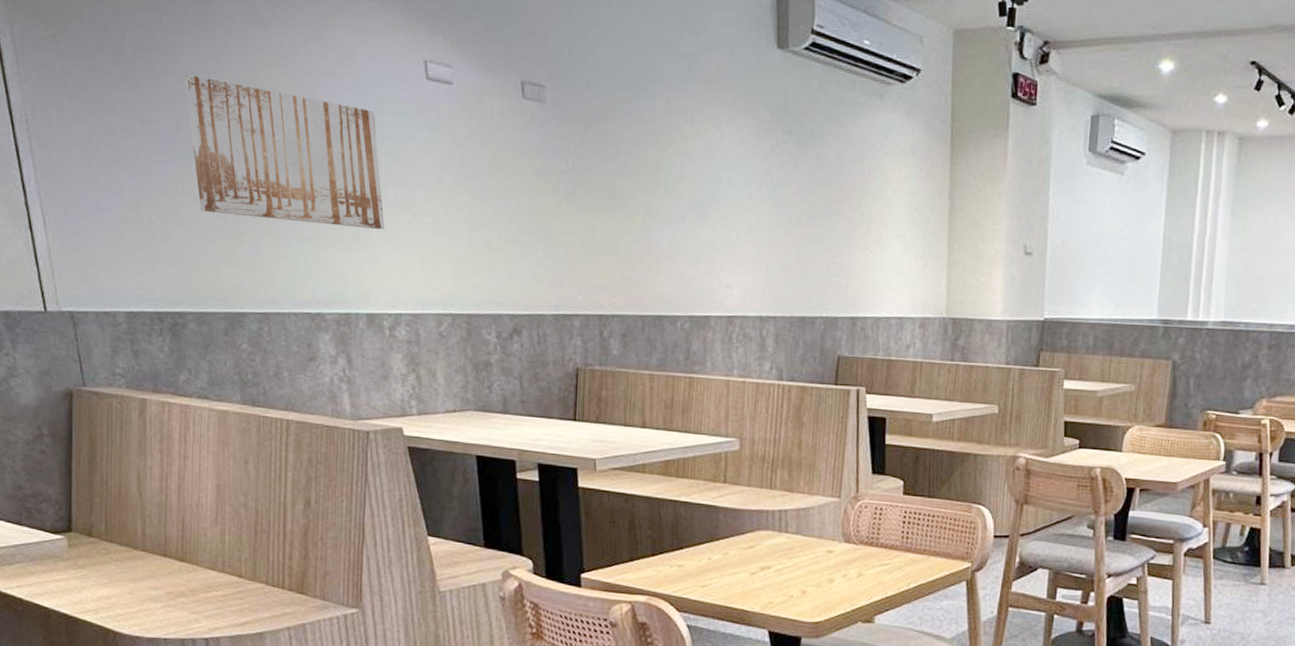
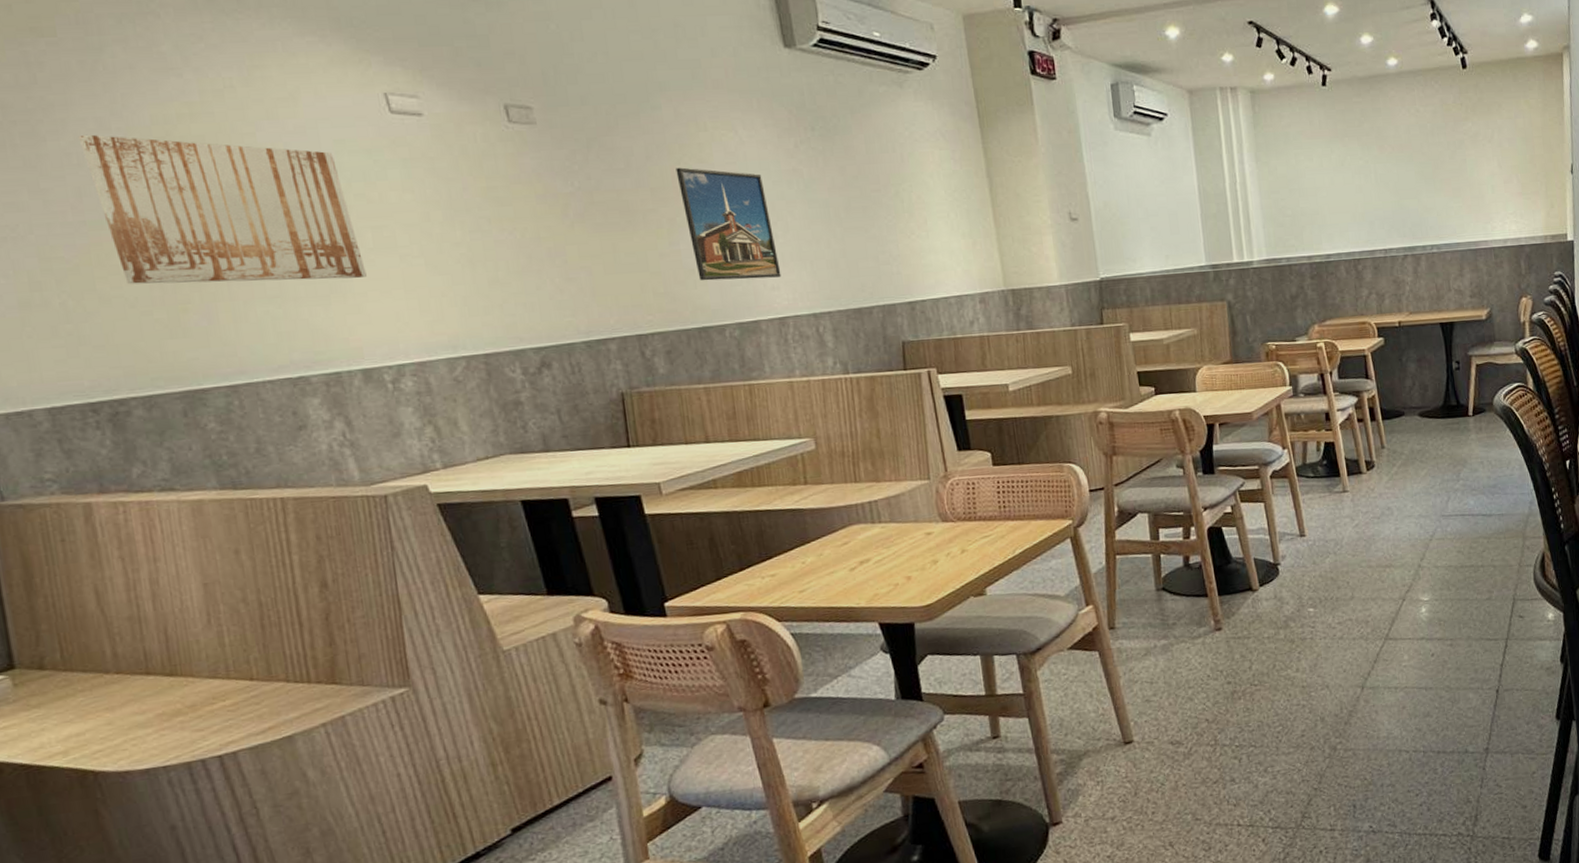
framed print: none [659,157,737,276] -> present [675,167,782,281]

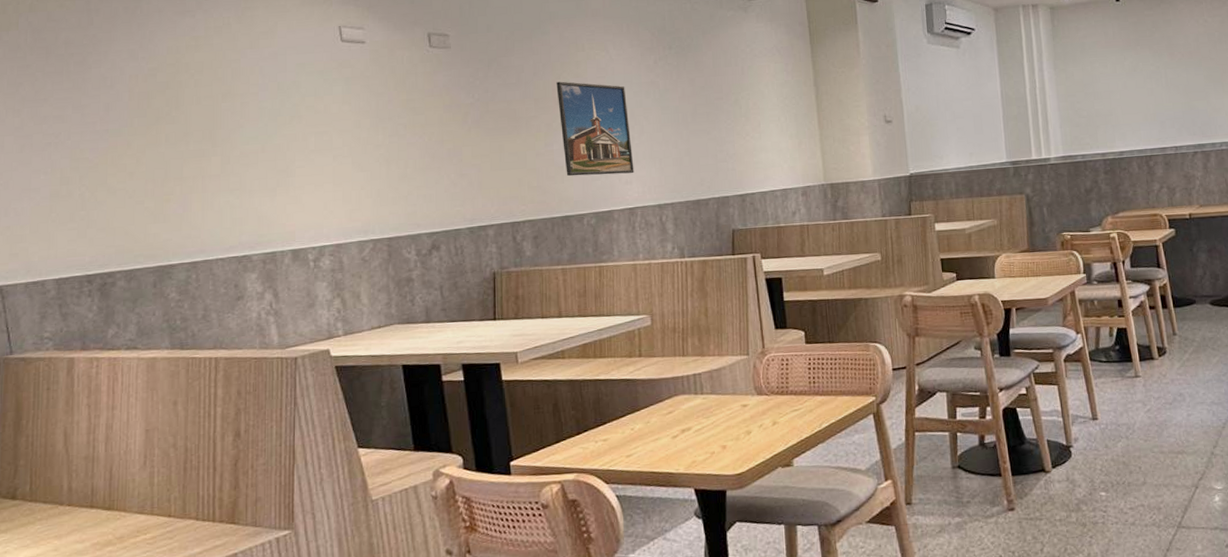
wall art: present [78,134,367,285] -> none [114,62,306,180]

